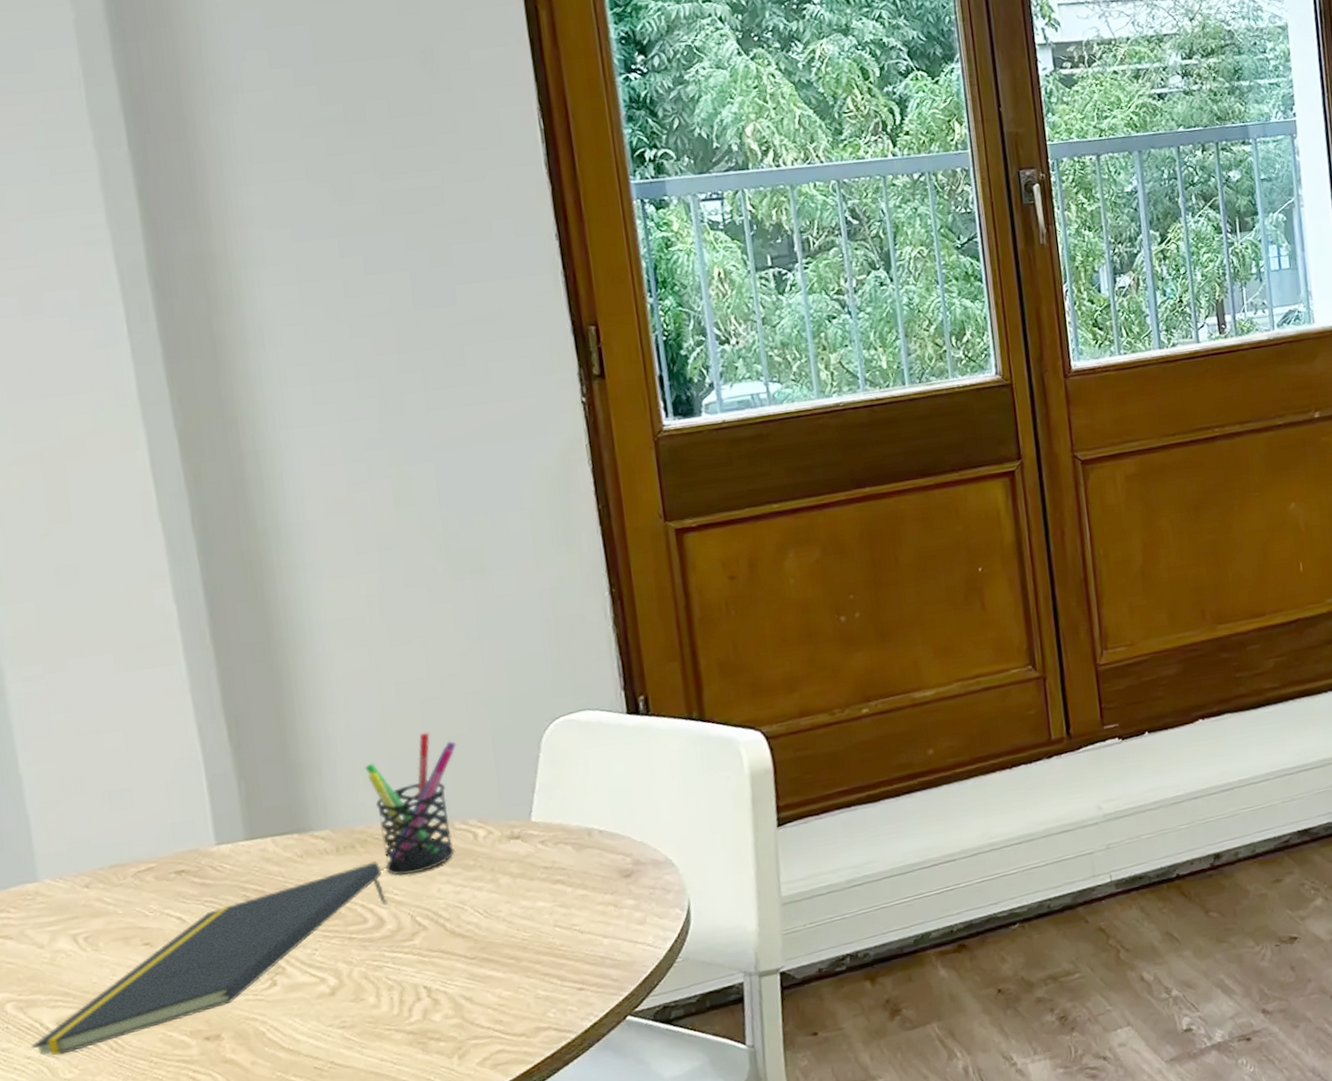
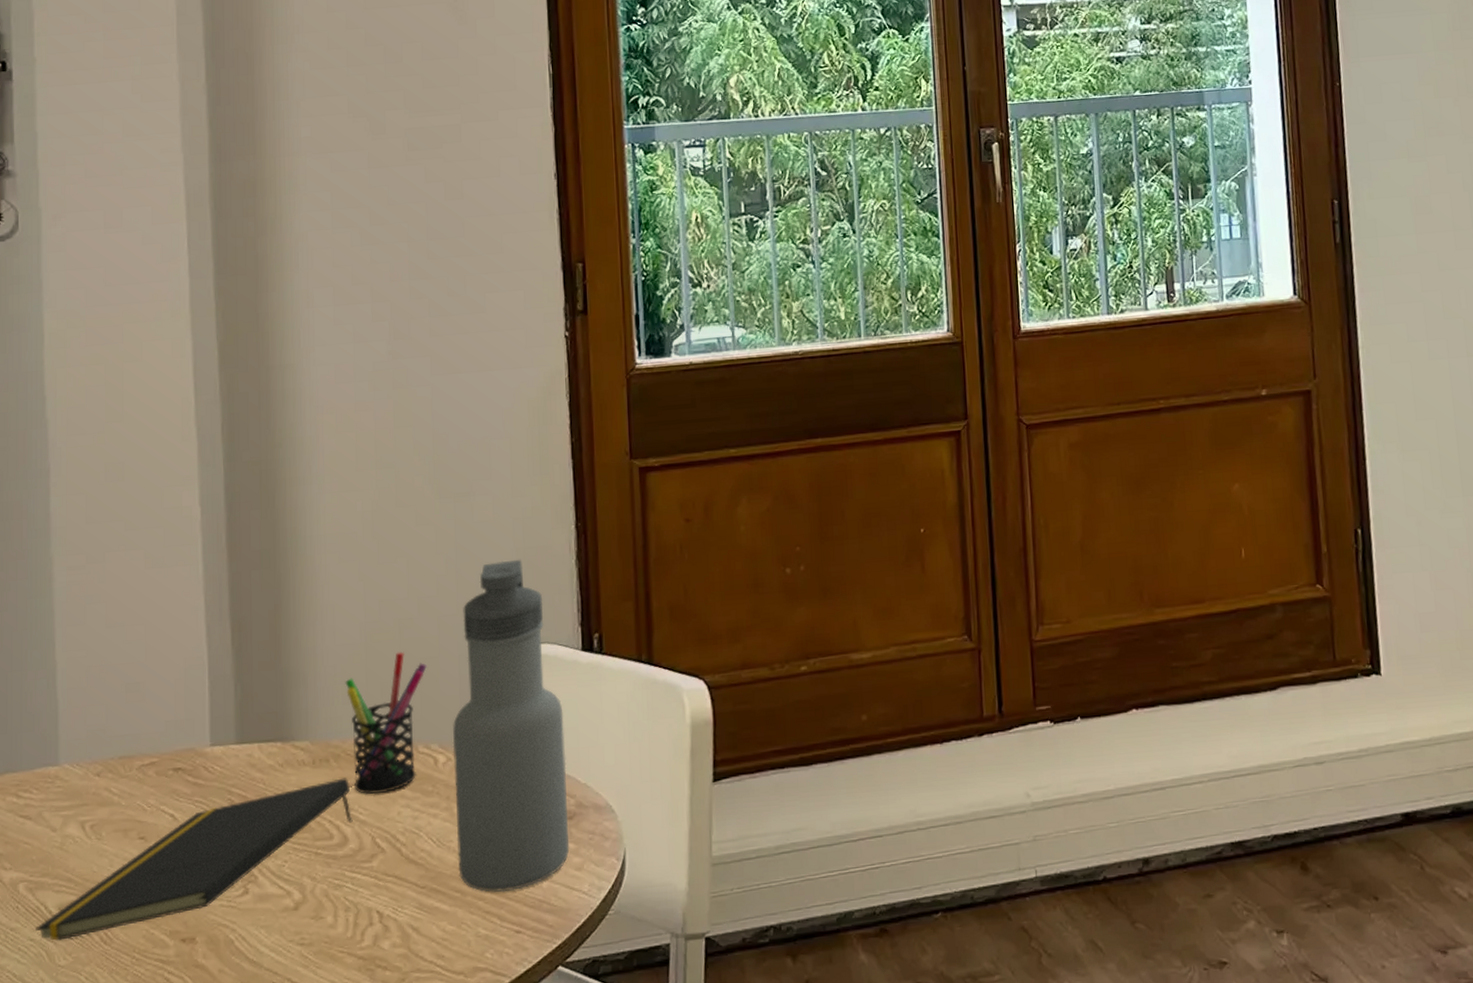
water bottle: none [491,629,630,956] -> present [452,559,570,893]

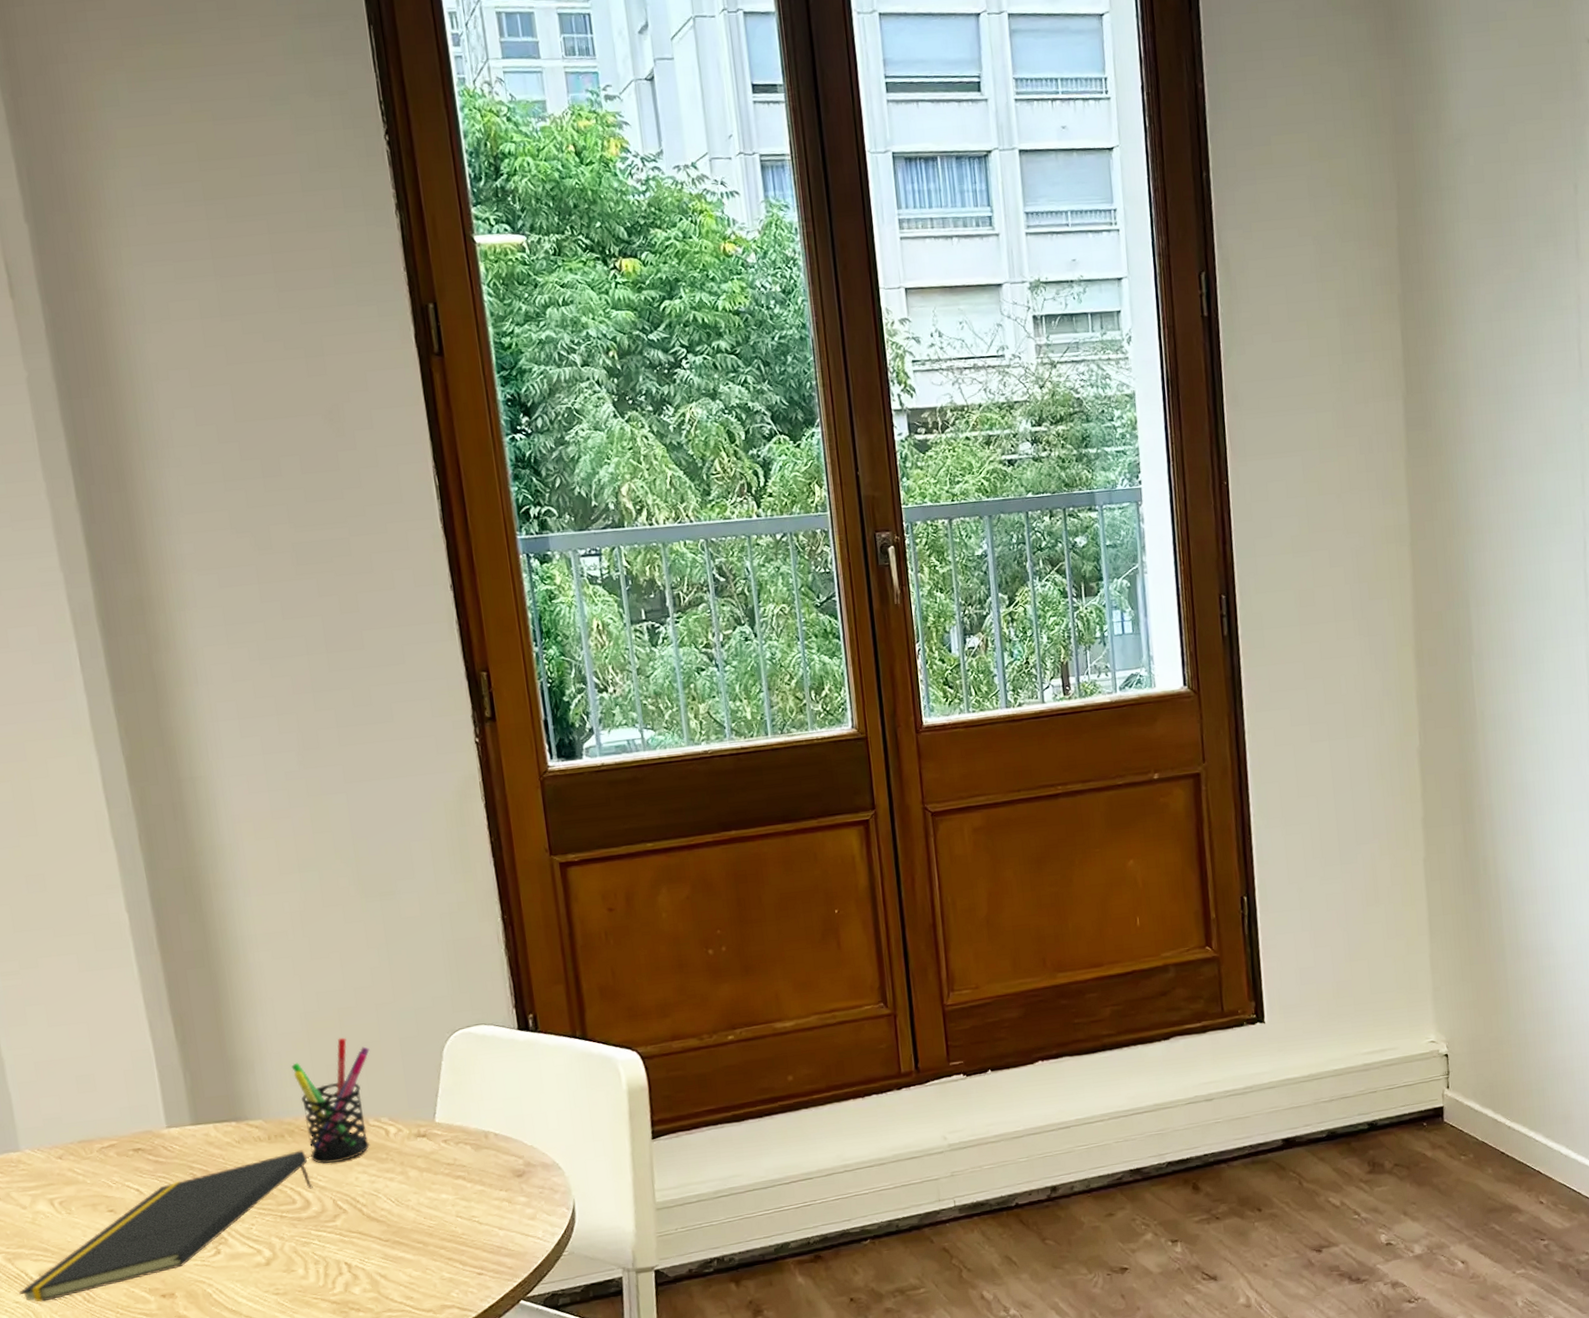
water bottle: present [452,559,570,893] -> none [399,950,522,1242]

